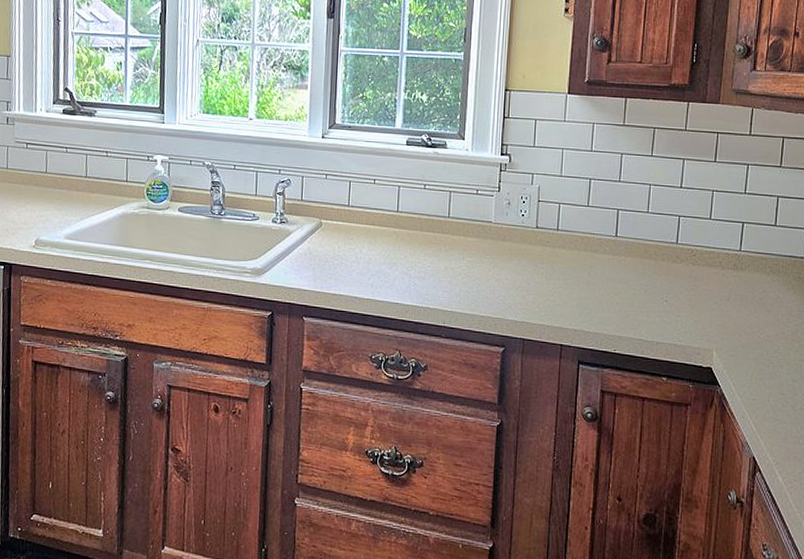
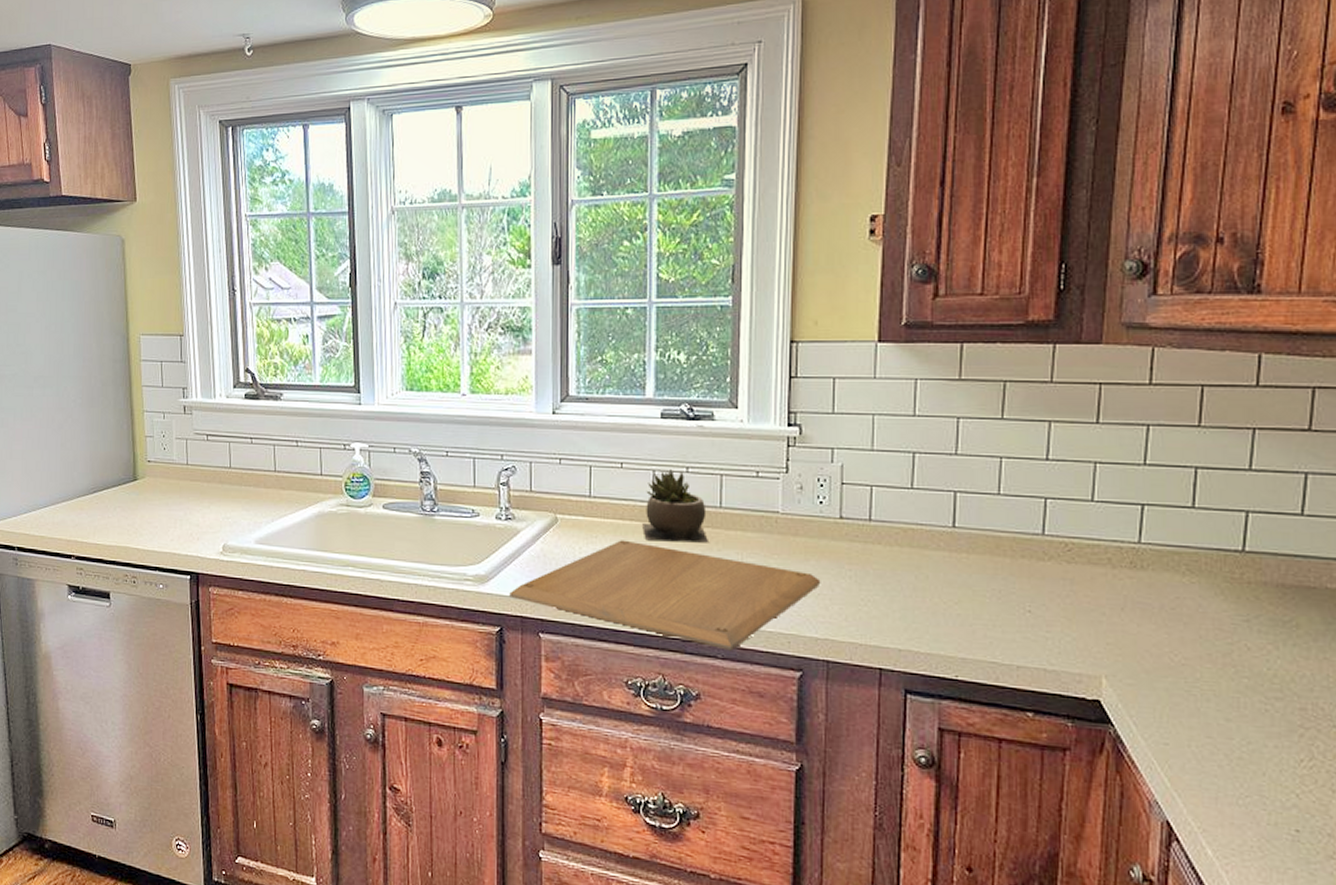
chopping board: none [280,241,521,331] -> present [509,540,821,651]
succulent plant: none [388,186,438,245] -> present [642,469,708,543]

